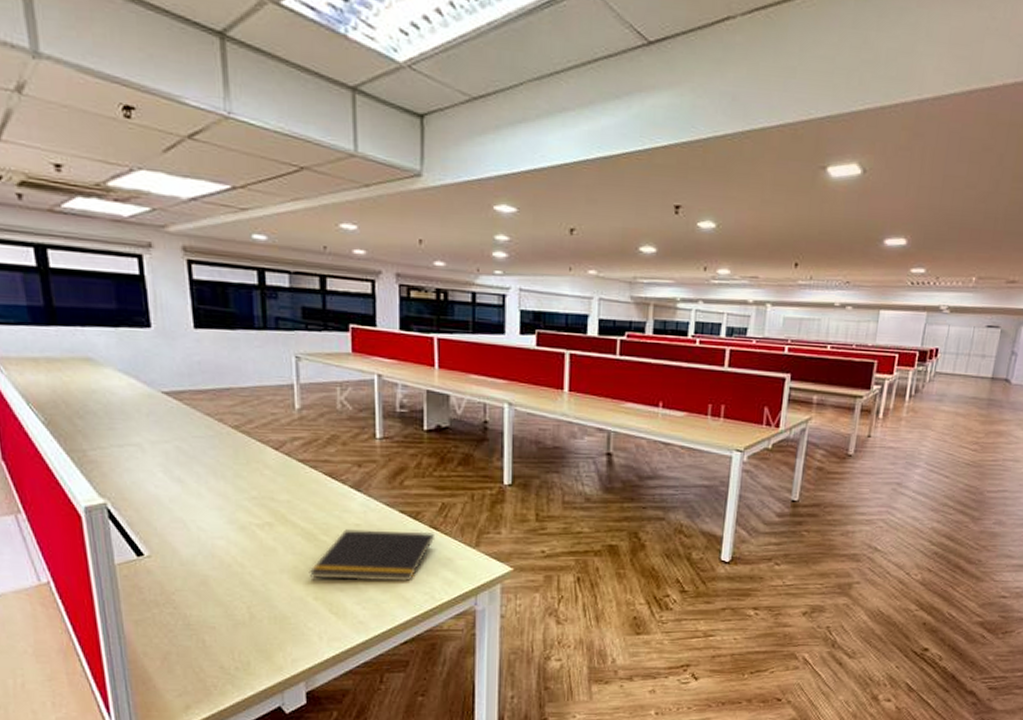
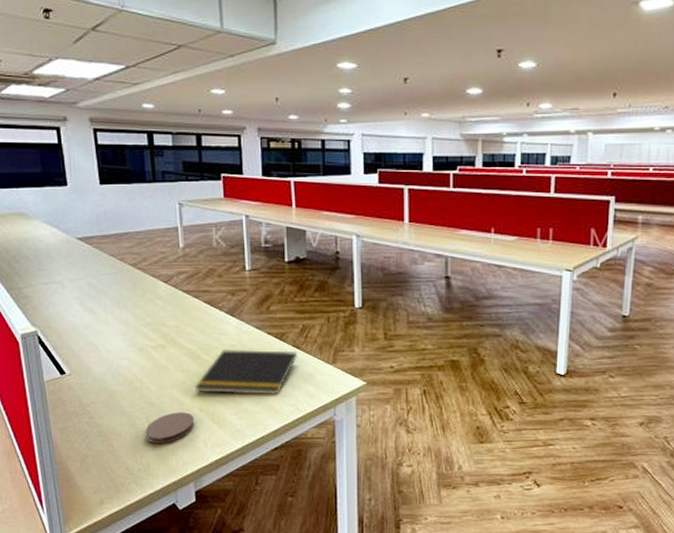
coaster: none [246,601,308,639] -> present [145,412,195,444]

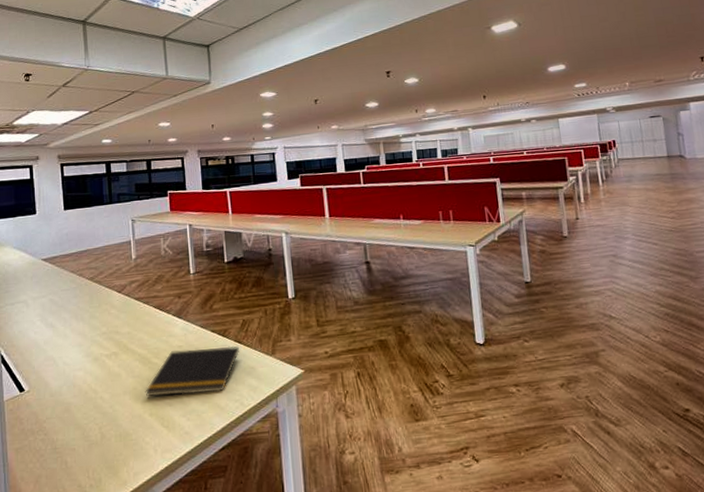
coaster: present [145,412,195,444] -> none [98,419,146,456]

